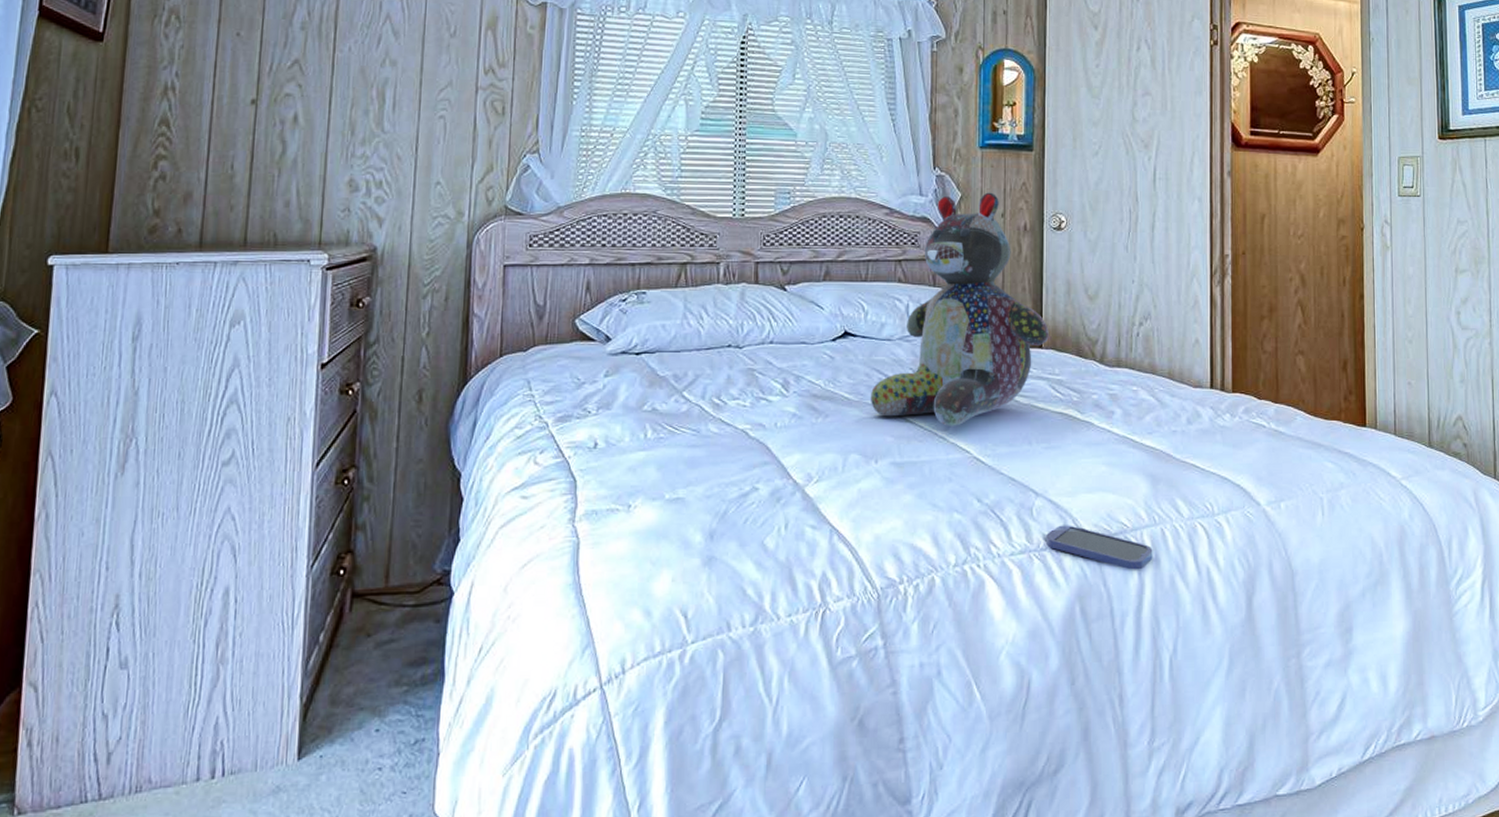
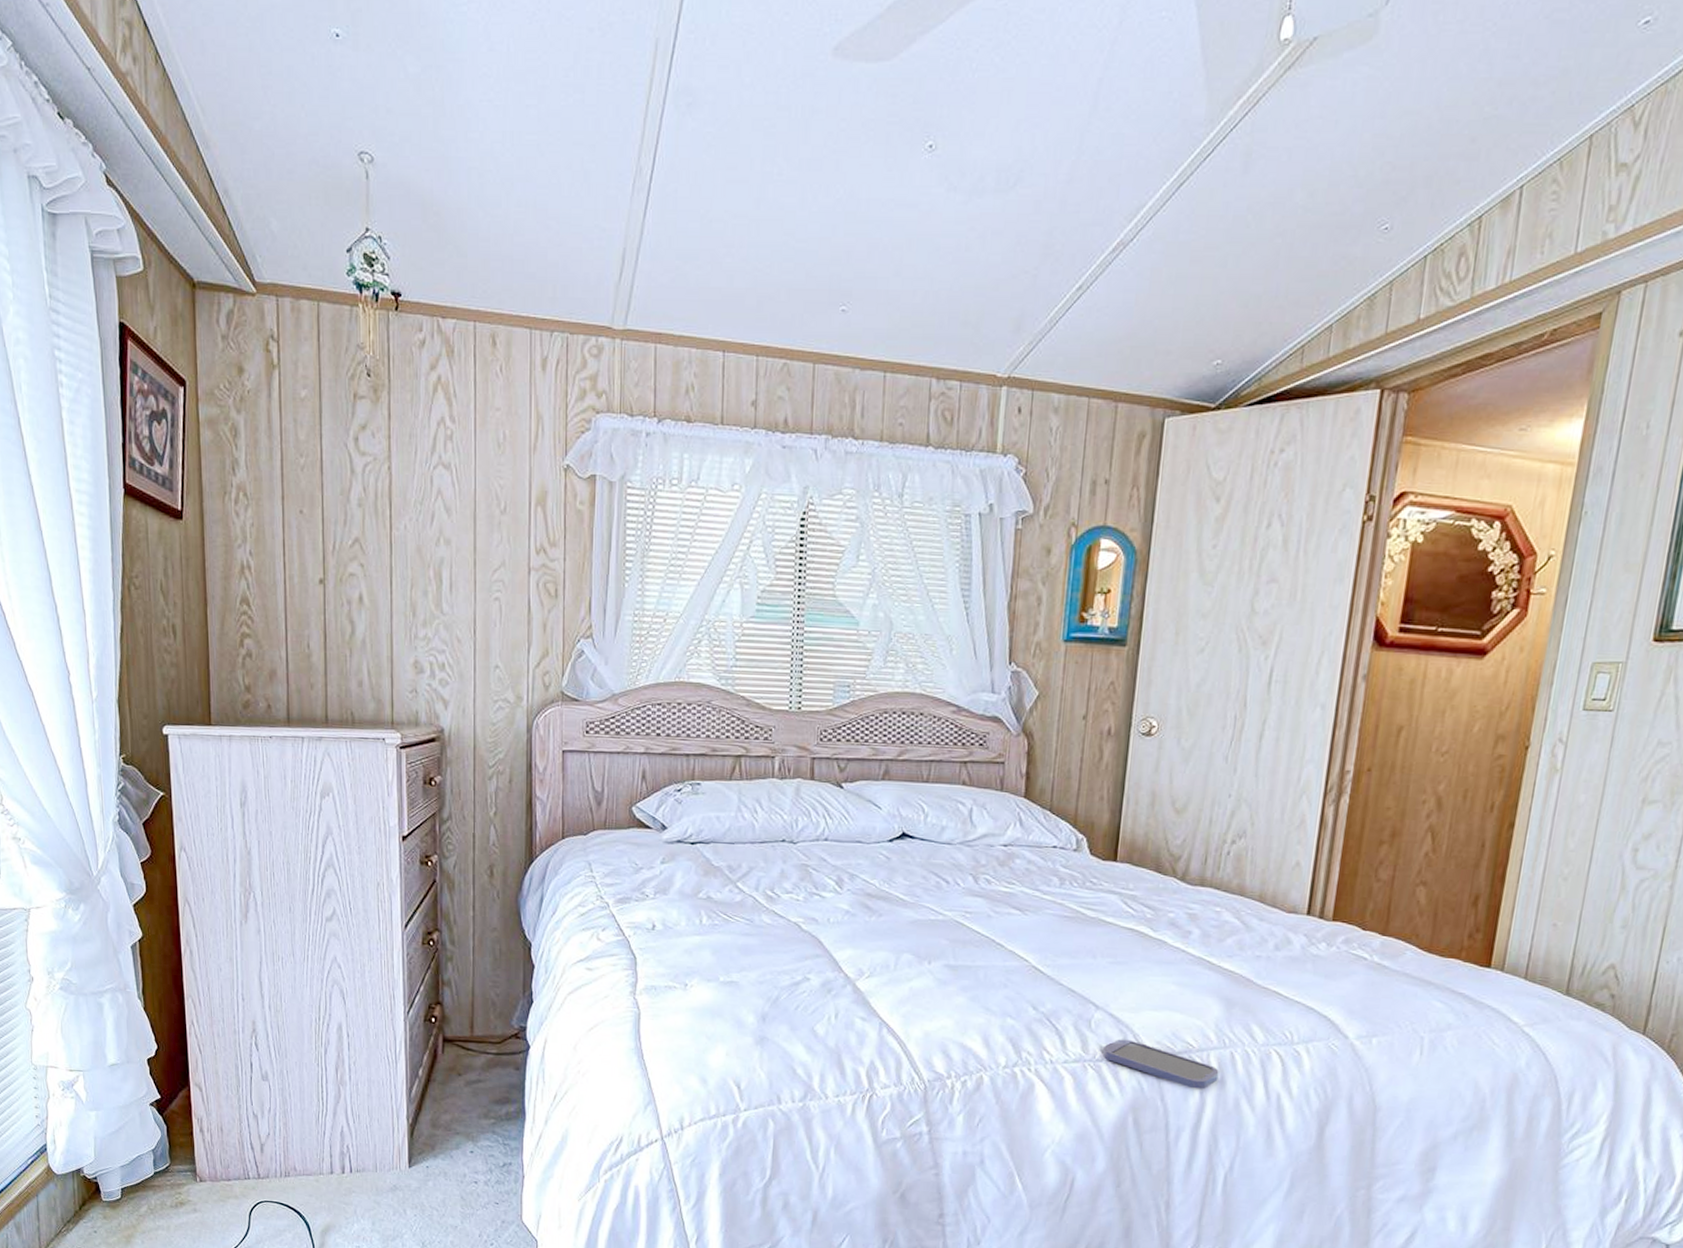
stuffed bear: present [870,192,1049,426] -> none [926,691,1126,935]

